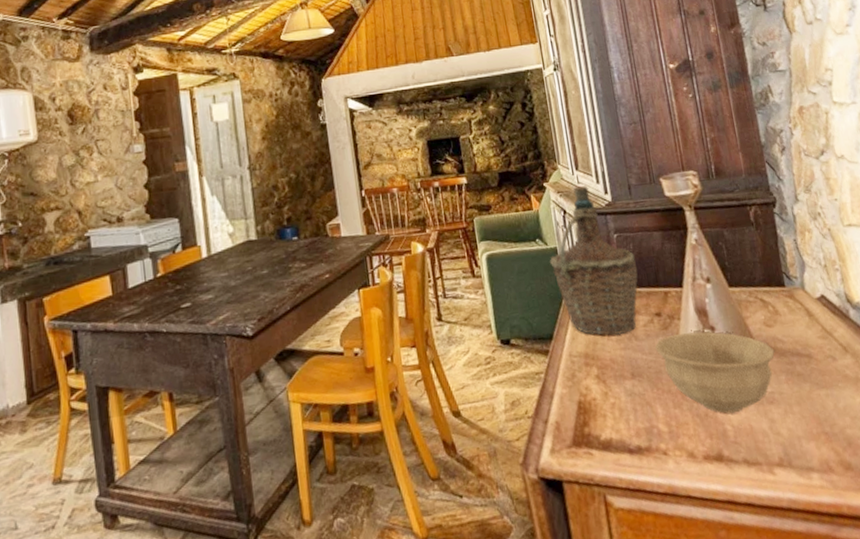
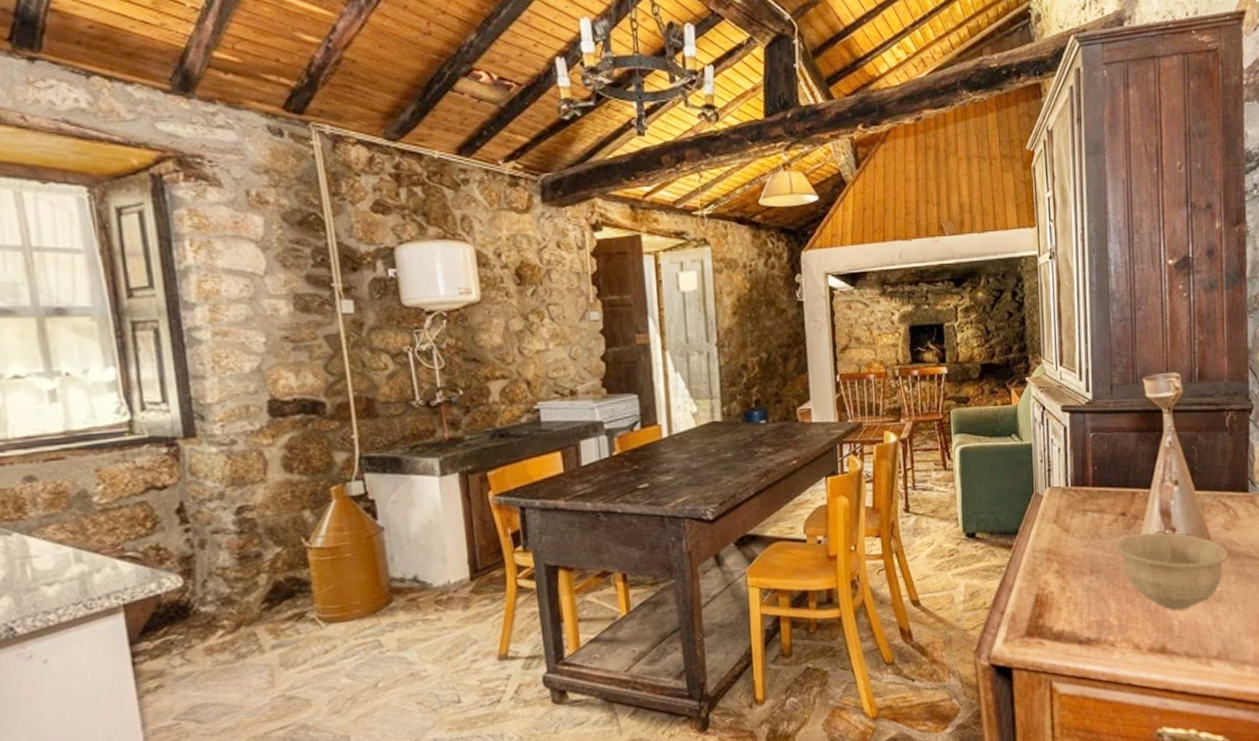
bottle: present [550,186,638,335] -> none [1023,382,1110,533]

